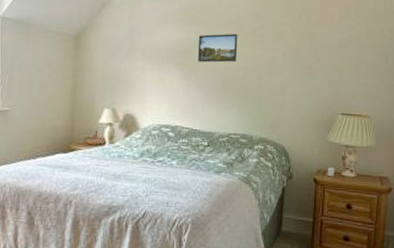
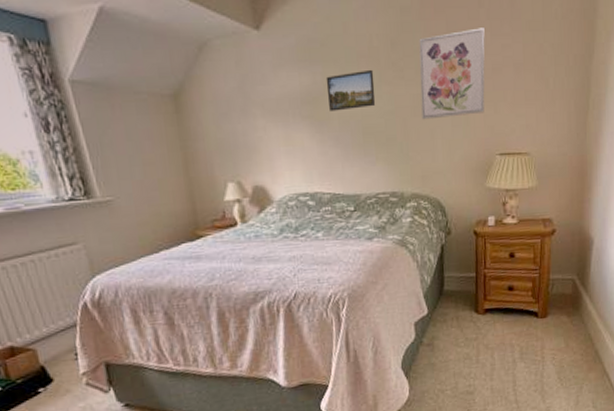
wall art: none [275,11,334,78] -> present [419,28,485,120]

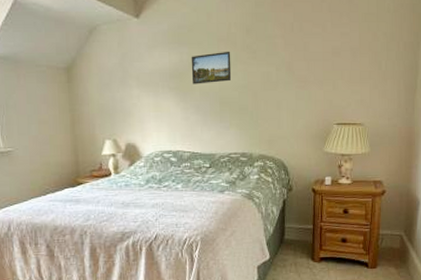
wall art: present [419,28,485,120] -> none [269,19,327,93]

